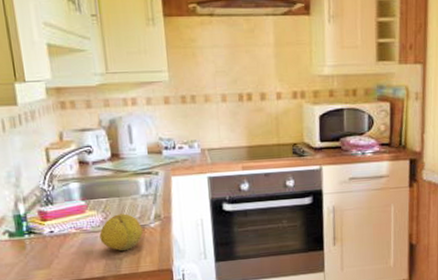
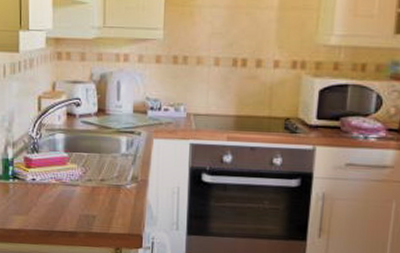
fruit: present [99,213,143,251] -> none [77,170,118,209]

